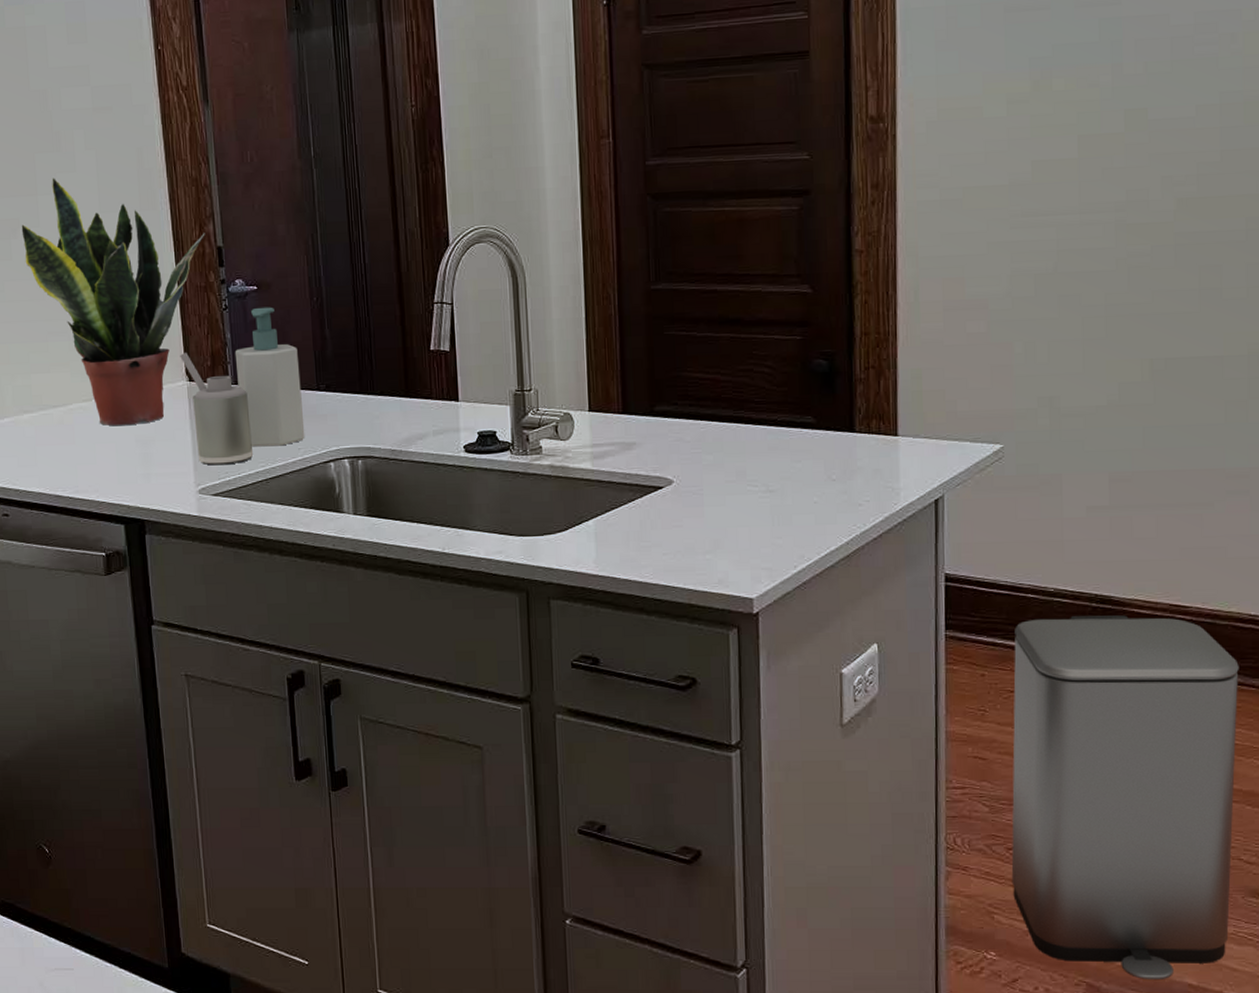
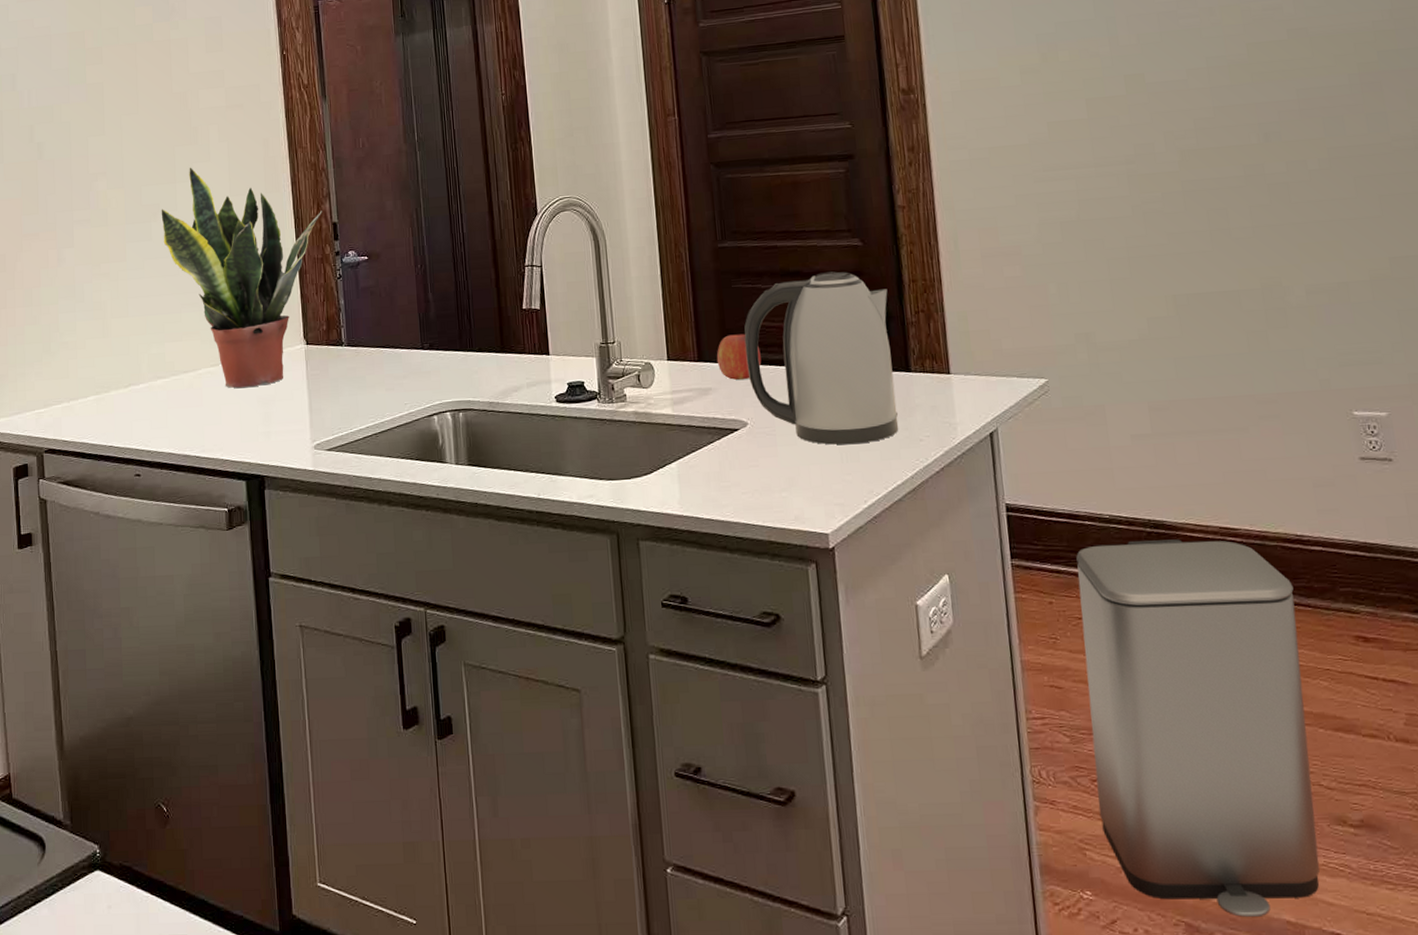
soap dispenser: present [180,352,254,466] -> none [299,318,364,422]
soap bottle: present [234,307,305,447] -> none [347,274,411,404]
fruit: none [643,385,692,436] -> present [716,334,762,381]
kettle: none [674,319,837,507] -> present [744,270,899,445]

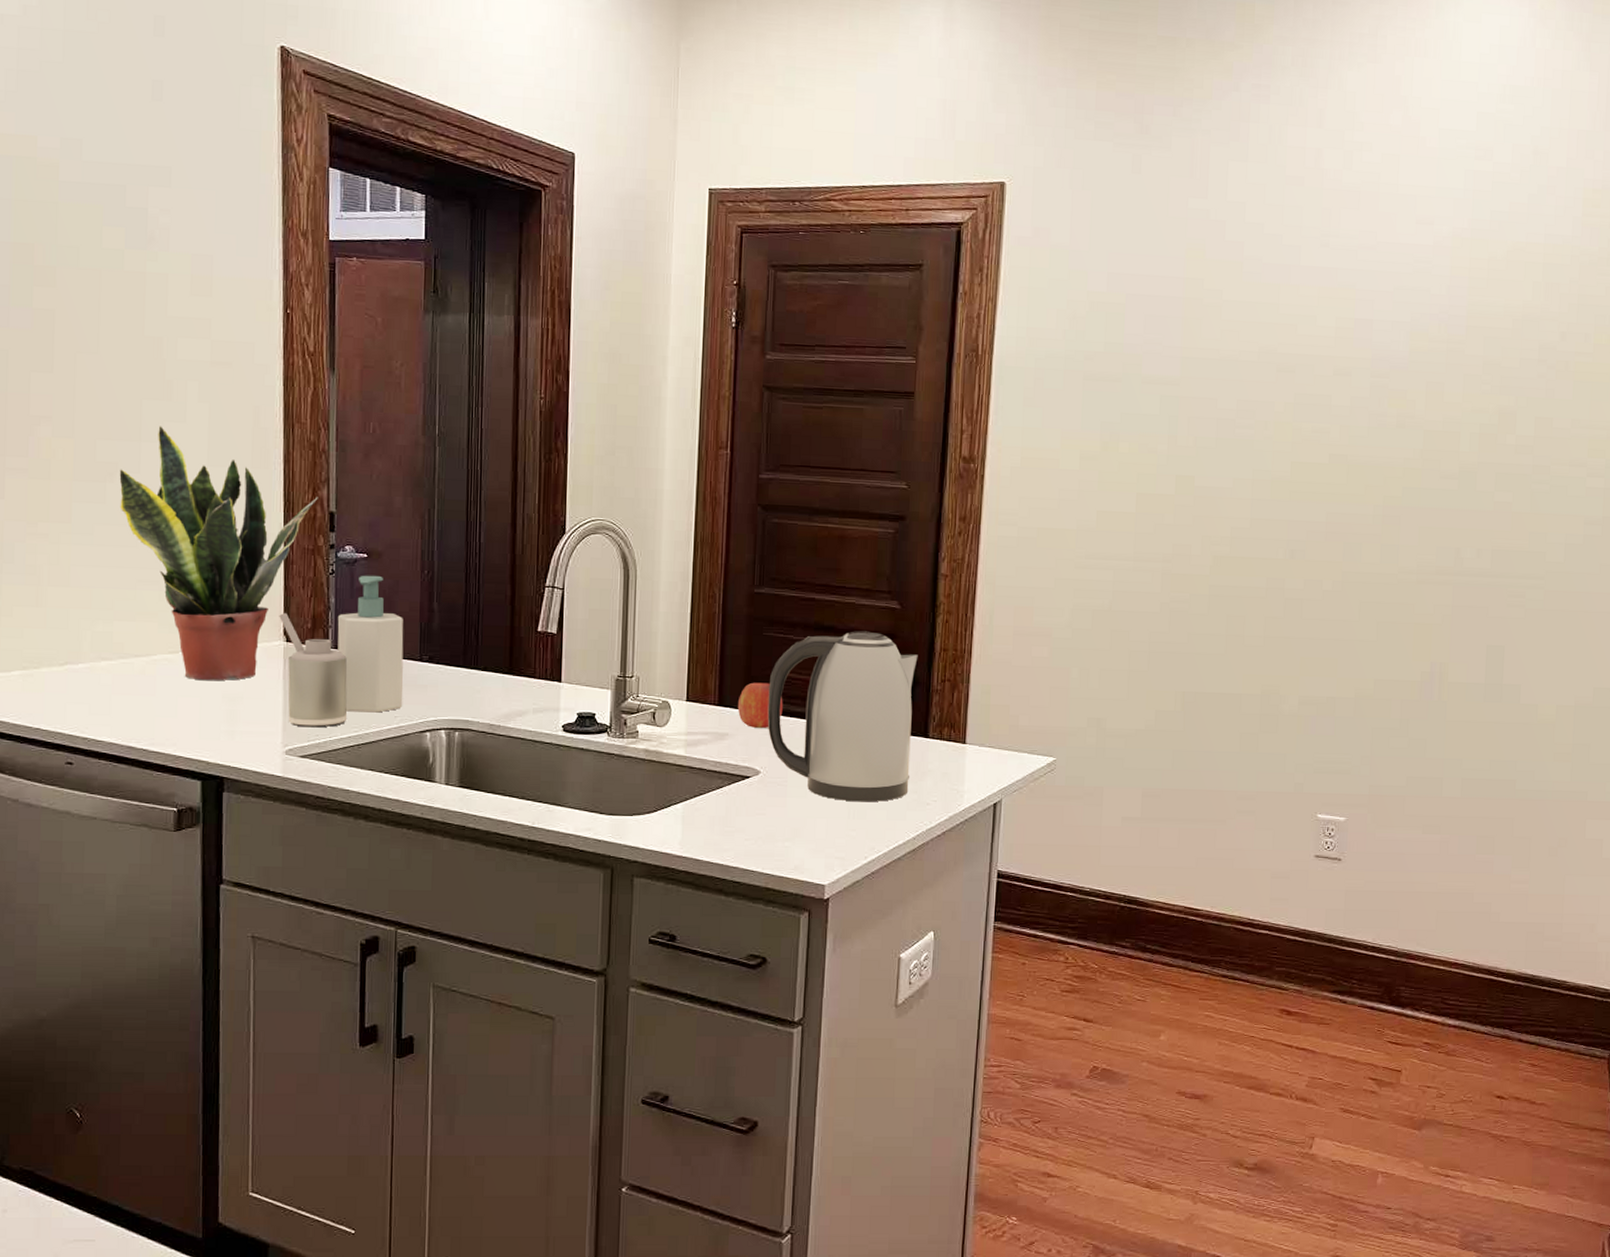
soap dispenser: none [299,318,364,422] -> present [279,612,348,728]
soap bottle: none [347,274,411,404] -> present [337,575,404,713]
pedal bin: present [1076,539,1320,918] -> none [1035,913,1237,1242]

